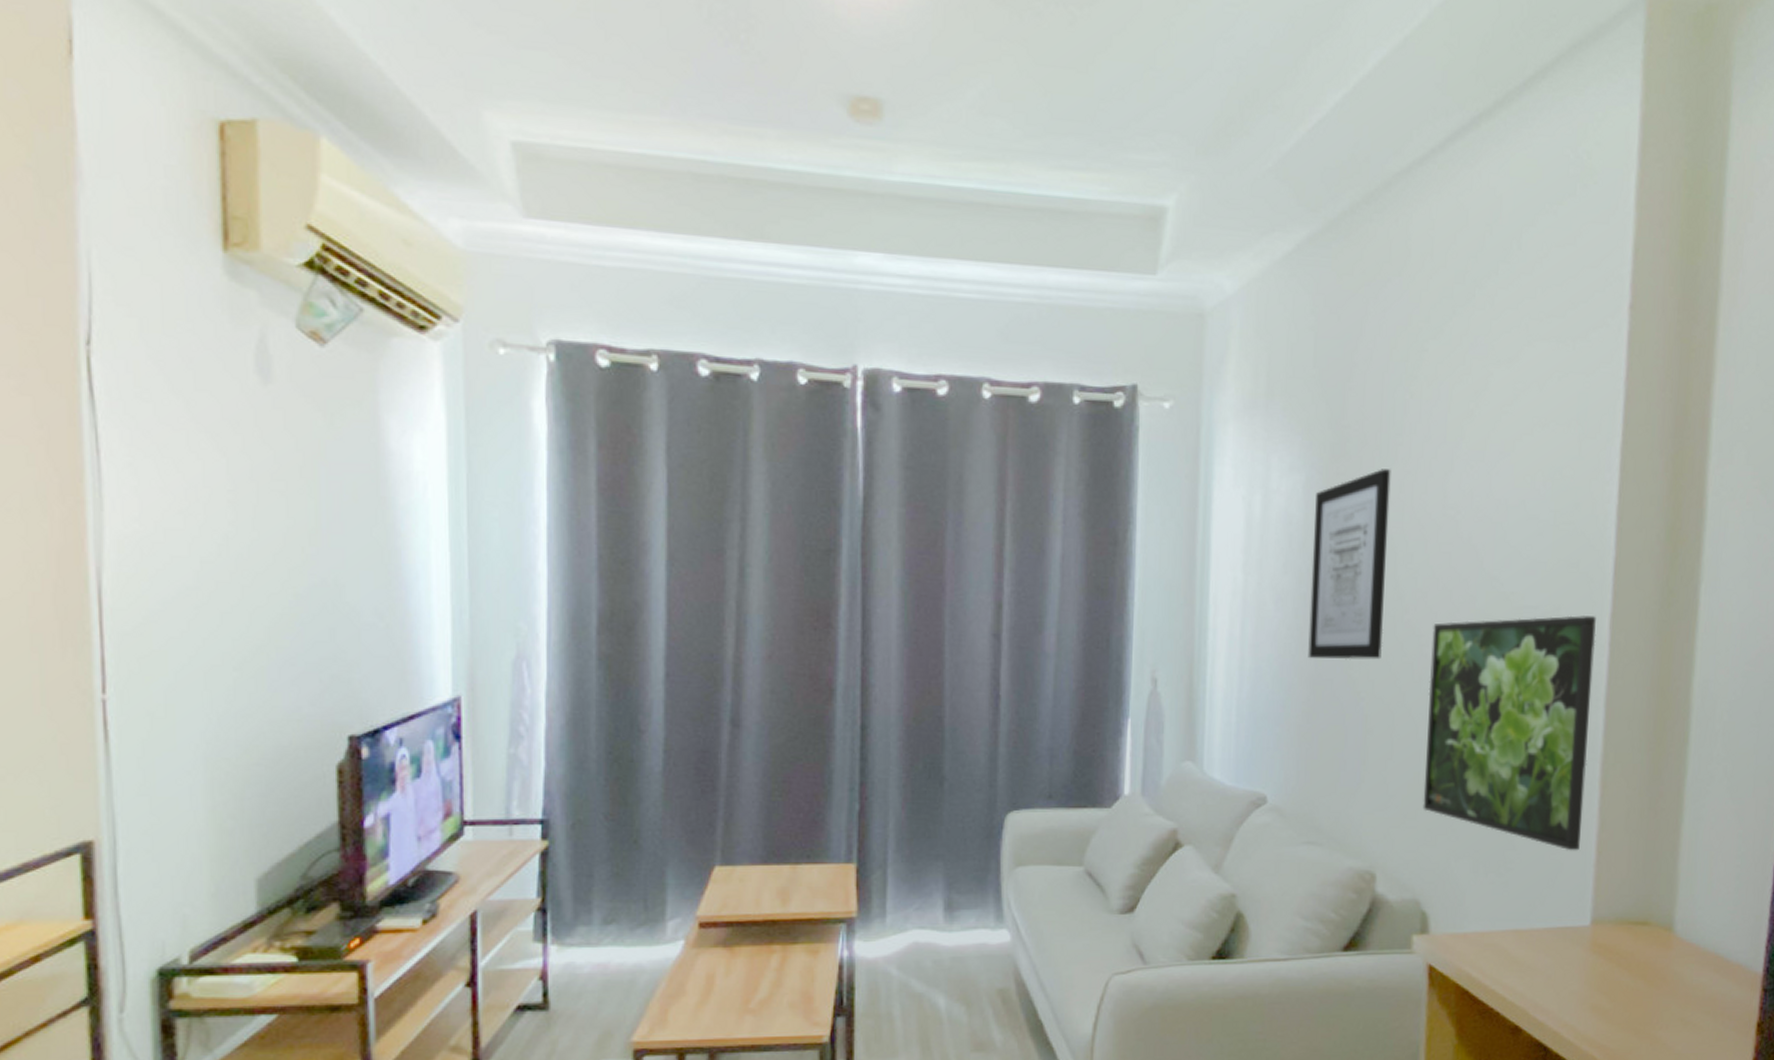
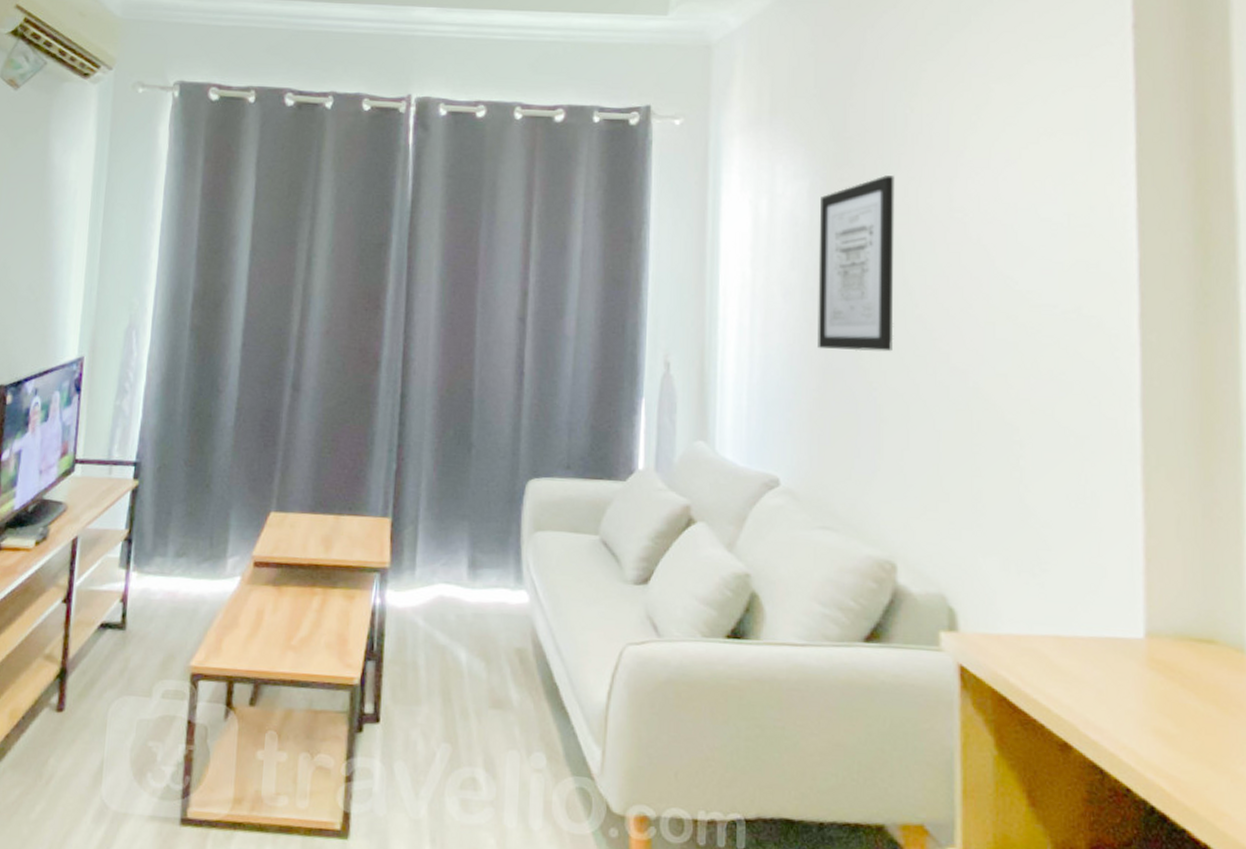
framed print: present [1423,615,1596,851] -> none [944,314,1126,556]

